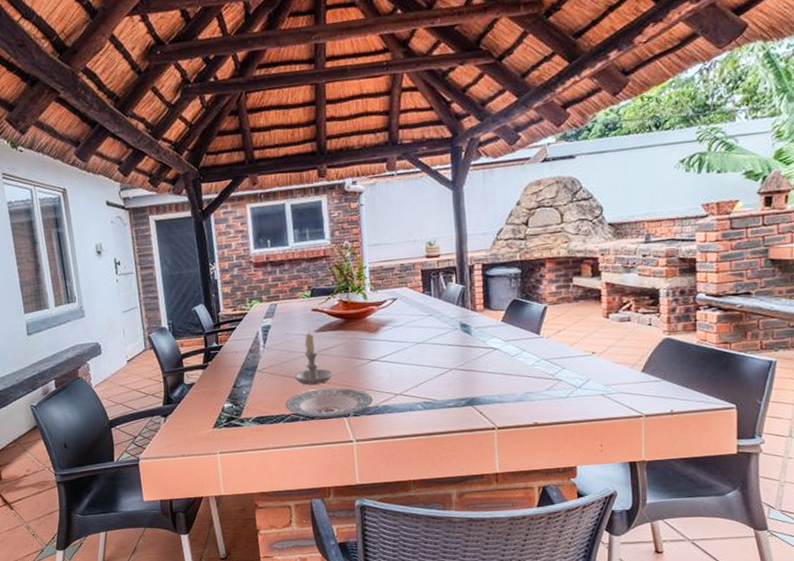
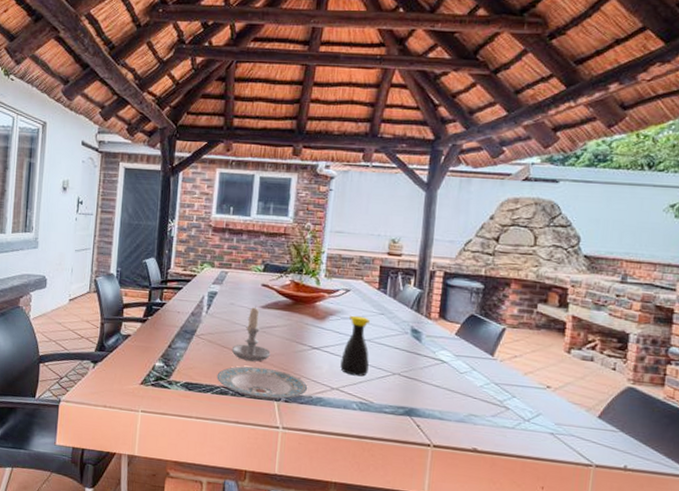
bottle: none [399,321,427,379] -> present [340,315,370,377]

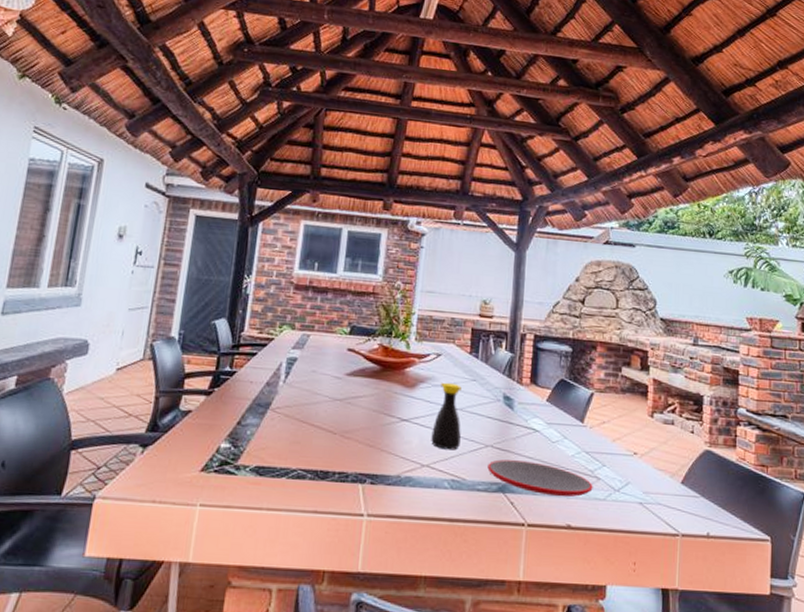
plate: present [217,366,308,401] -> none [293,443,396,483]
candle: present [231,306,271,362] -> none [311,373,356,438]
plate: none [394,386,502,424] -> present [487,459,593,497]

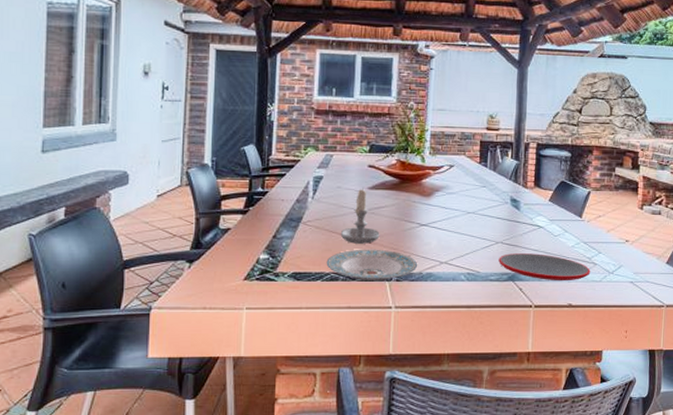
plate: none [293,443,396,483] -> present [326,249,418,282]
candle: none [311,373,356,438] -> present [340,188,380,244]
bottle: present [431,382,462,450] -> none [448,190,474,248]

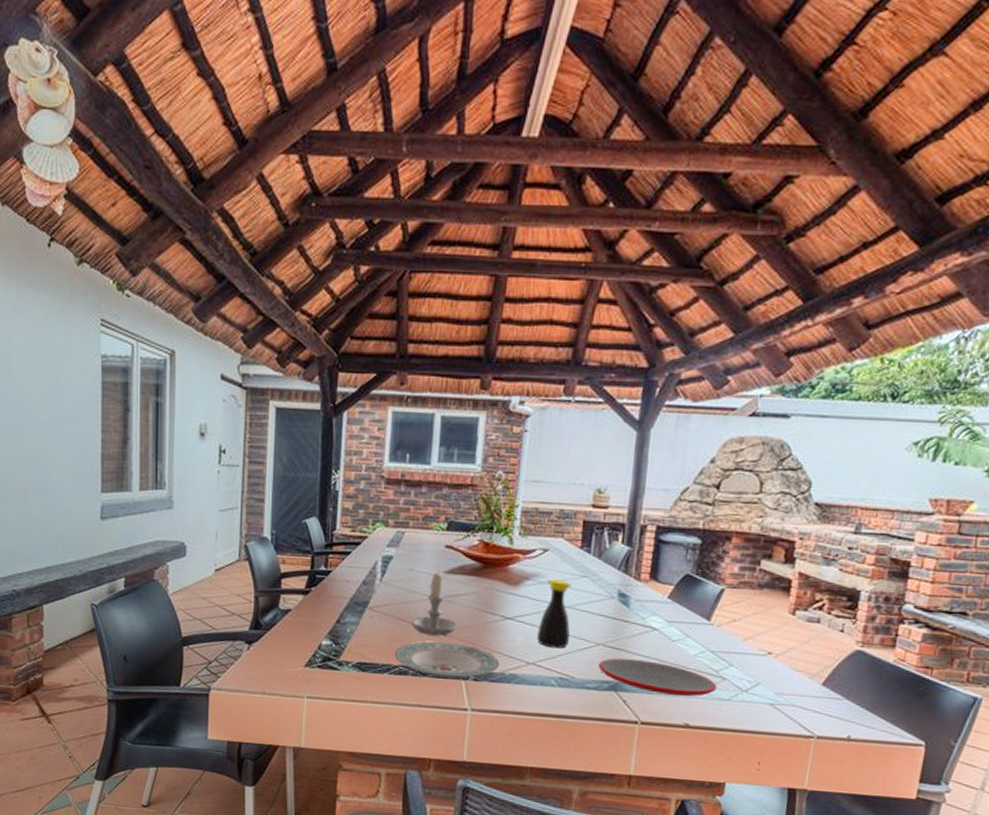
bottle: none [448,190,474,248] -> present [537,579,571,649]

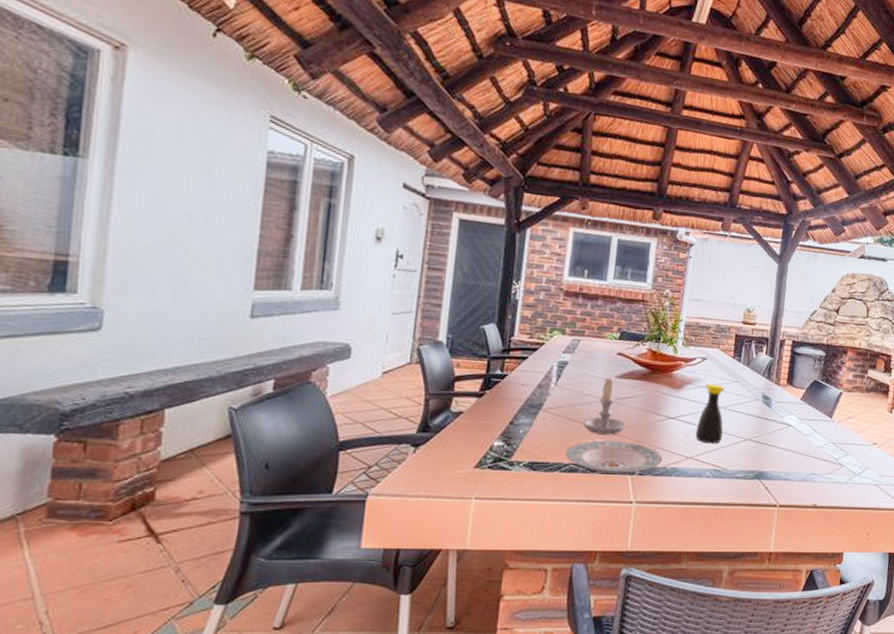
plate: present [598,658,717,697] -> none [746,451,837,482]

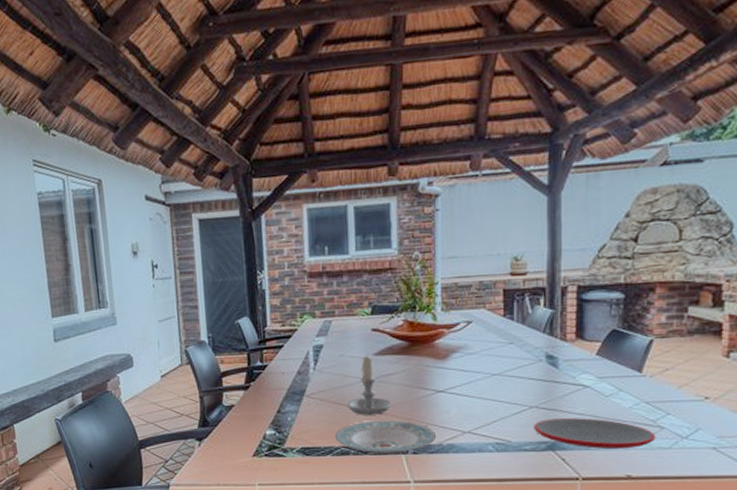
bottle: present [695,383,725,444] -> none [470,348,502,415]
plate: none [746,451,837,482] -> present [534,418,656,450]

